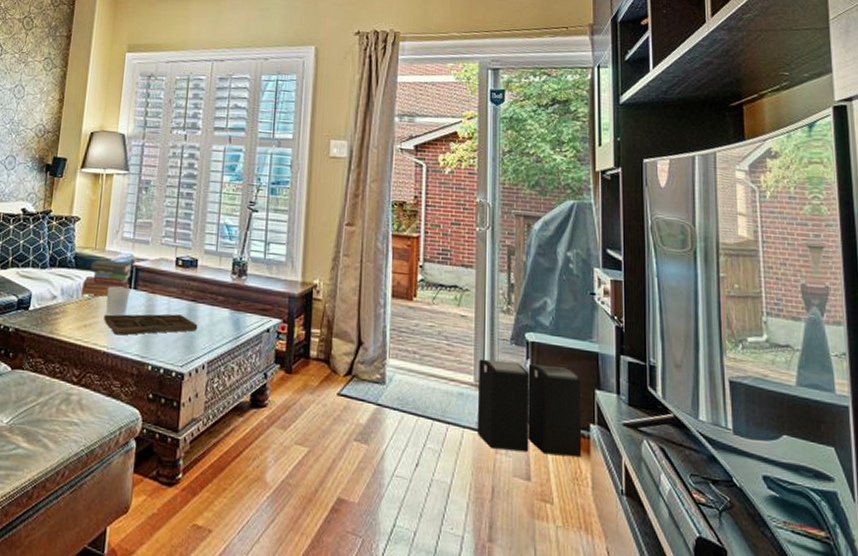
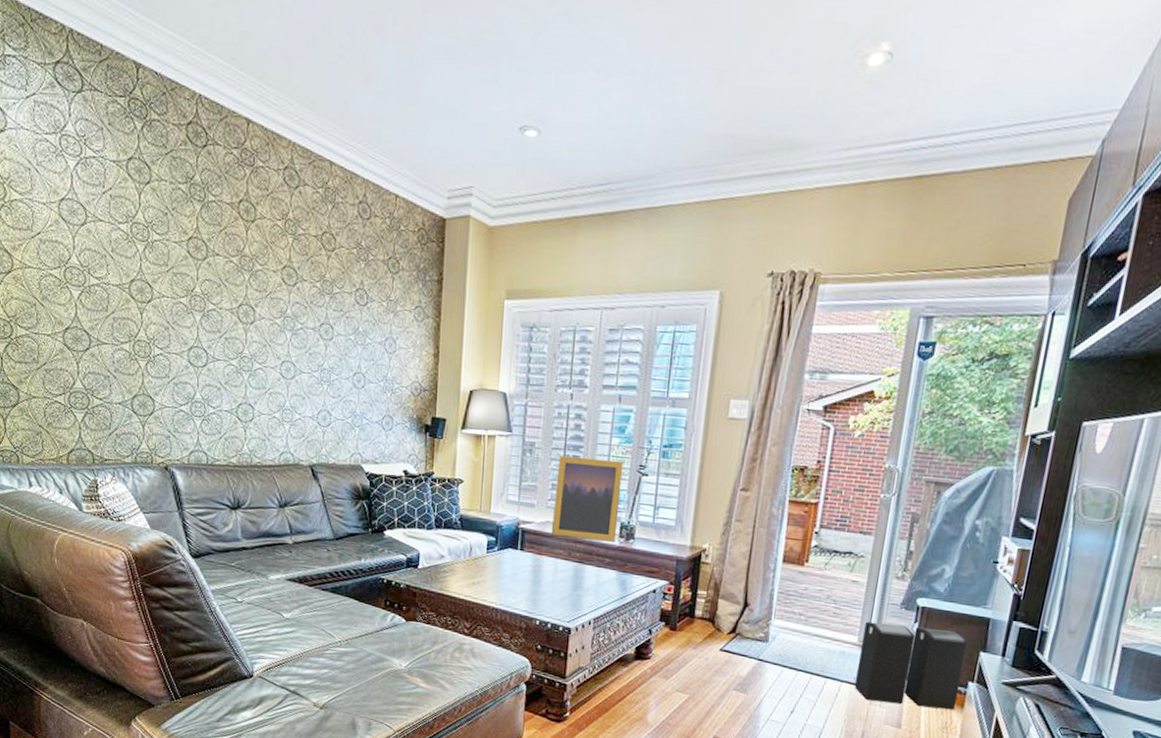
books: present [80,259,132,297] -> none [468,521,518,557]
decorative tray: present [104,314,198,336] -> none [491,573,584,593]
candle holder: present [106,286,130,317] -> none [493,547,516,576]
picture frame: none [164,193,235,279] -> present [550,455,624,542]

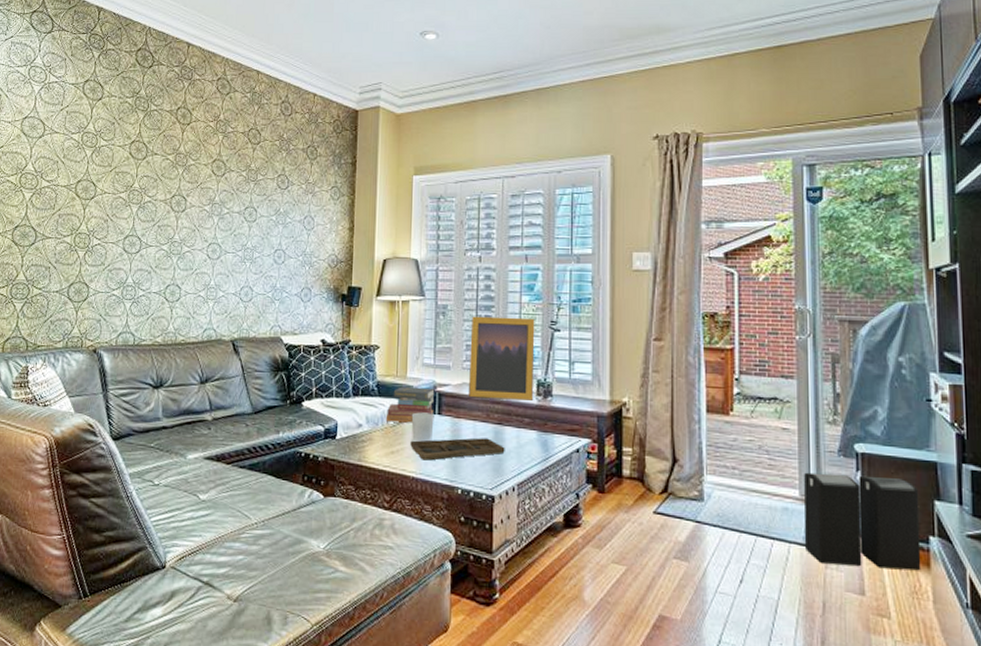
books: none [468,521,518,557] -> present [385,386,435,423]
decorative tray: none [491,573,584,593] -> present [410,437,505,461]
candle holder: none [493,547,516,576] -> present [411,412,434,442]

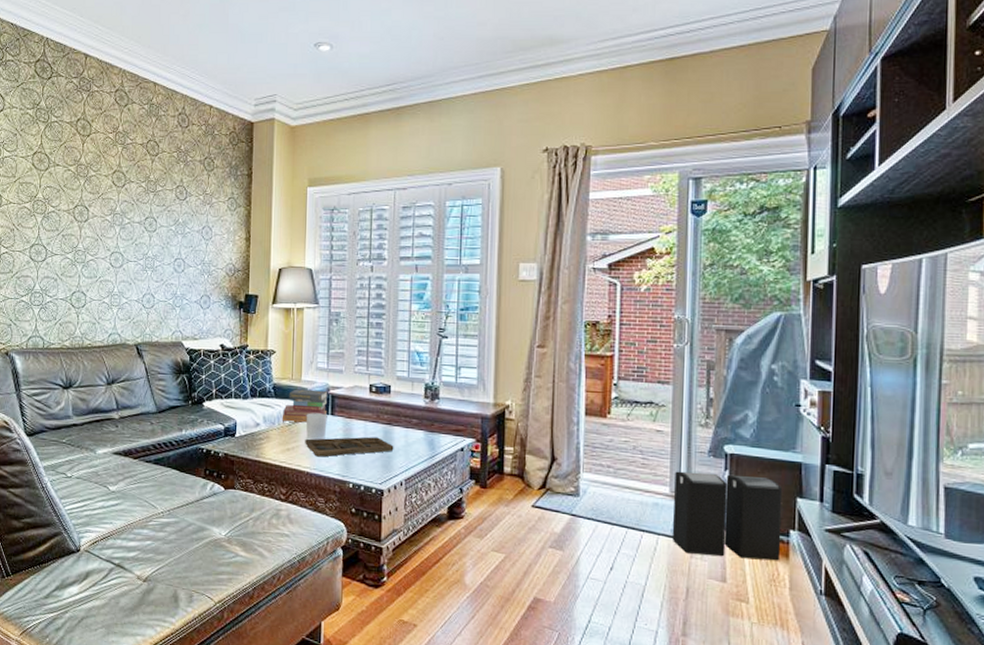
picture frame: present [468,316,535,401] -> none [359,323,424,403]

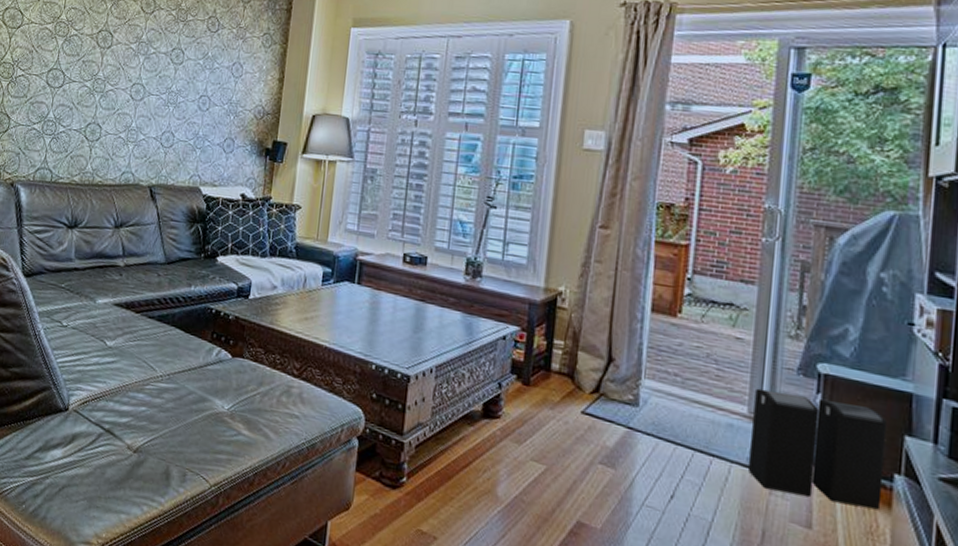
books: present [281,389,328,423] -> none [301,251,356,290]
decorative tray: present [305,436,394,457] -> none [325,308,426,333]
candle holder: present [306,413,327,440] -> none [327,279,353,312]

